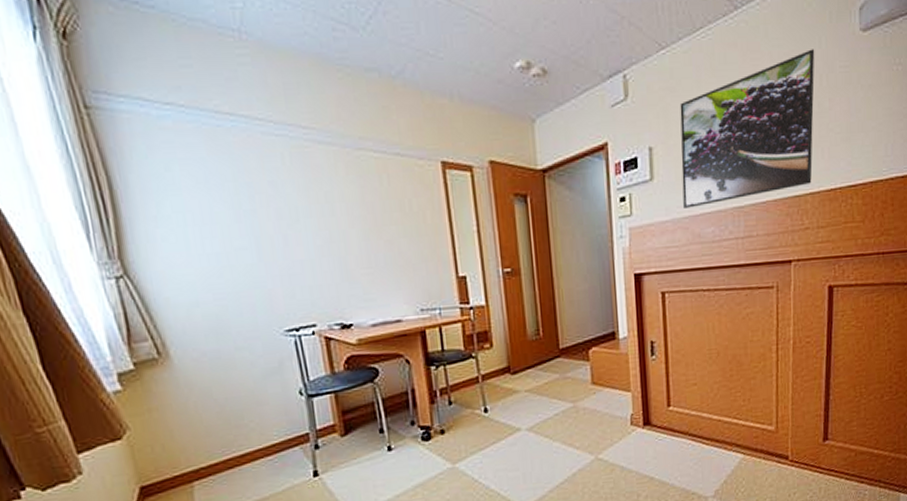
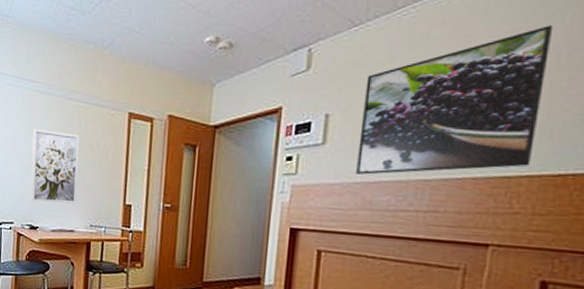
wall art: none [316,193,397,293] -> present [30,129,80,204]

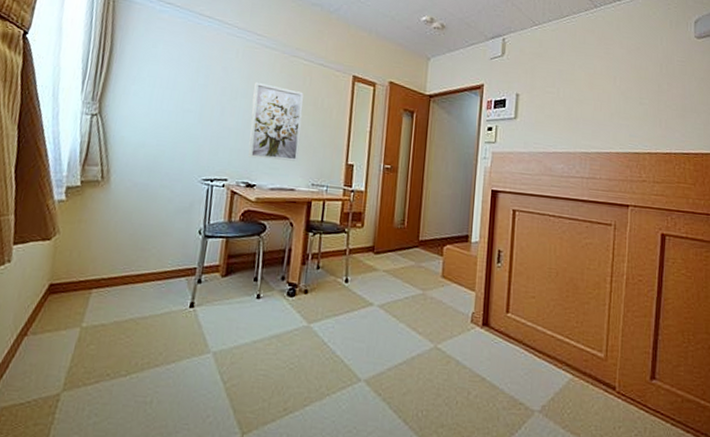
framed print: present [356,25,554,175] -> none [539,44,657,146]

